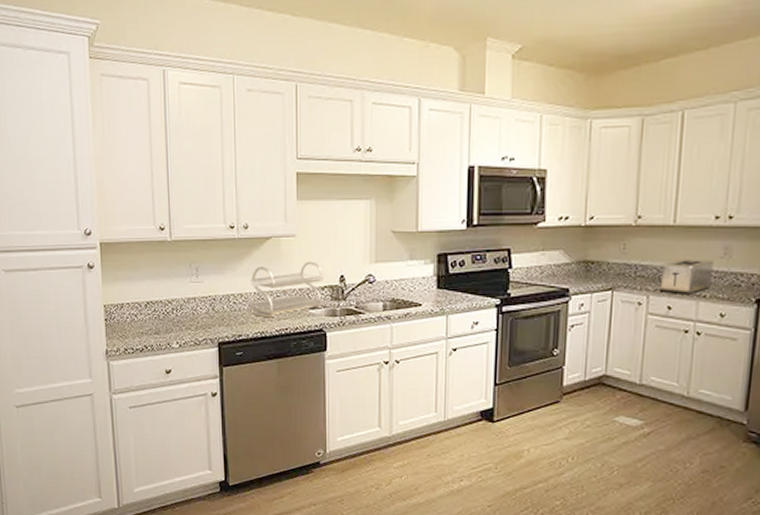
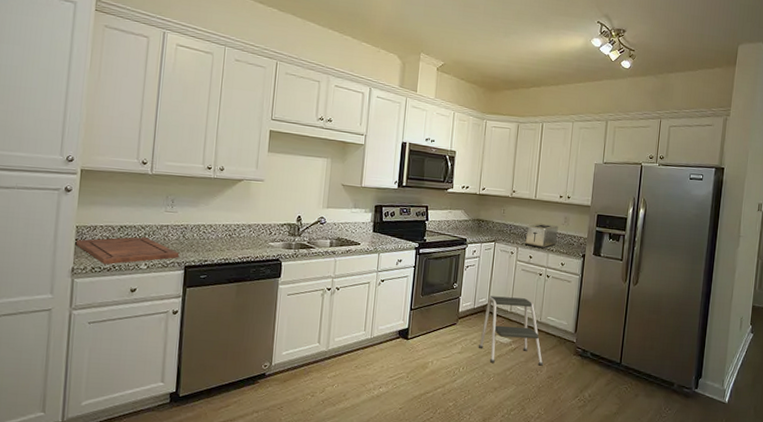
cutting board: none [106,312,211,346] -> present [76,236,180,265]
dish rack: present [249,261,325,318] -> none [217,202,285,247]
step stool: none [593,363,694,456] -> present [478,296,543,366]

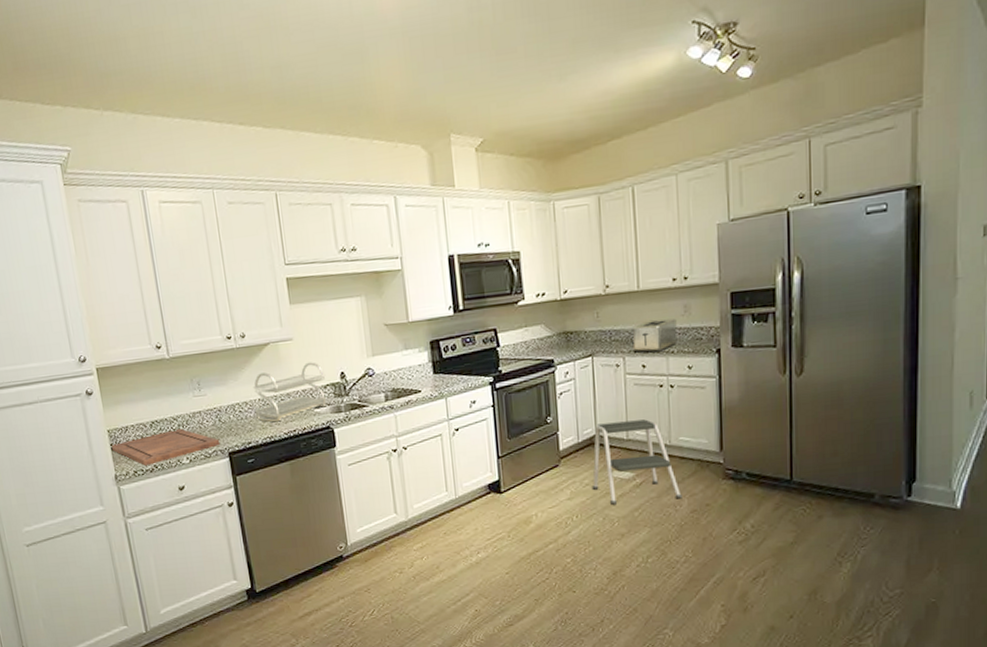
dish rack: none [217,202,285,247] -> present [254,362,326,423]

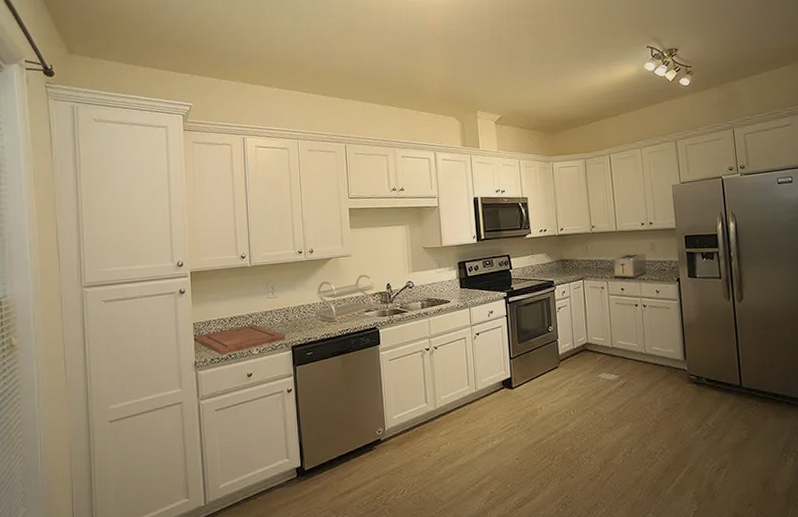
step stool: present [591,419,682,505] -> none [585,332,657,402]

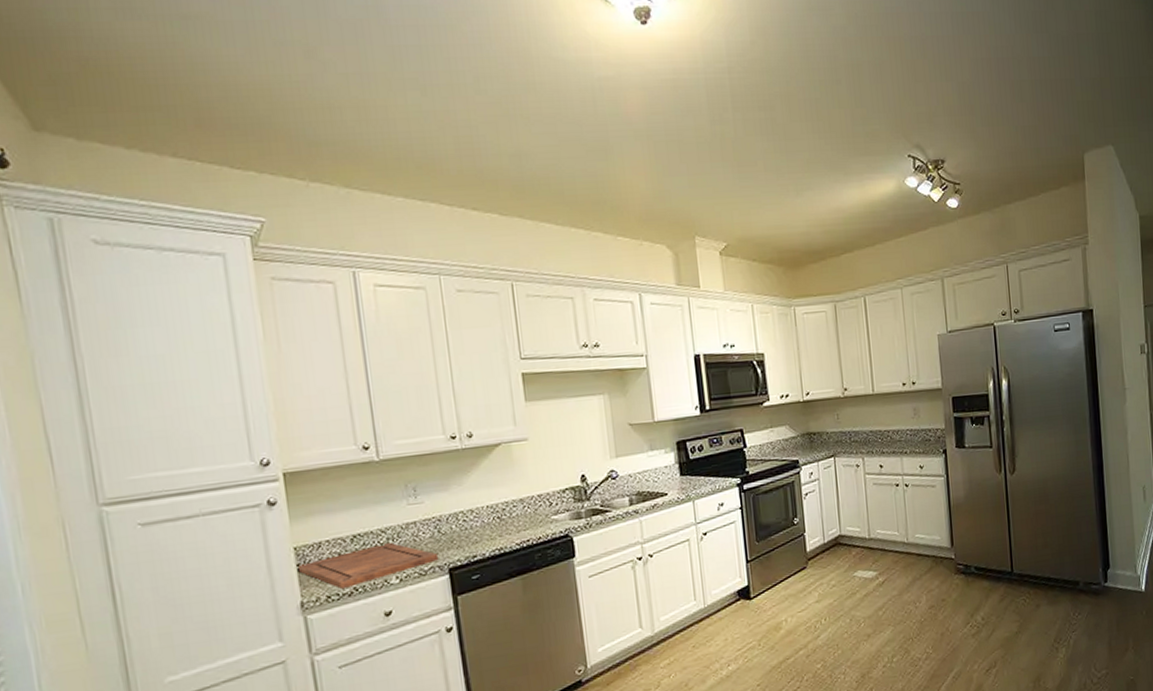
dish rack: present [316,274,375,322] -> none [481,464,565,532]
toaster: present [612,253,647,279] -> none [869,421,910,454]

